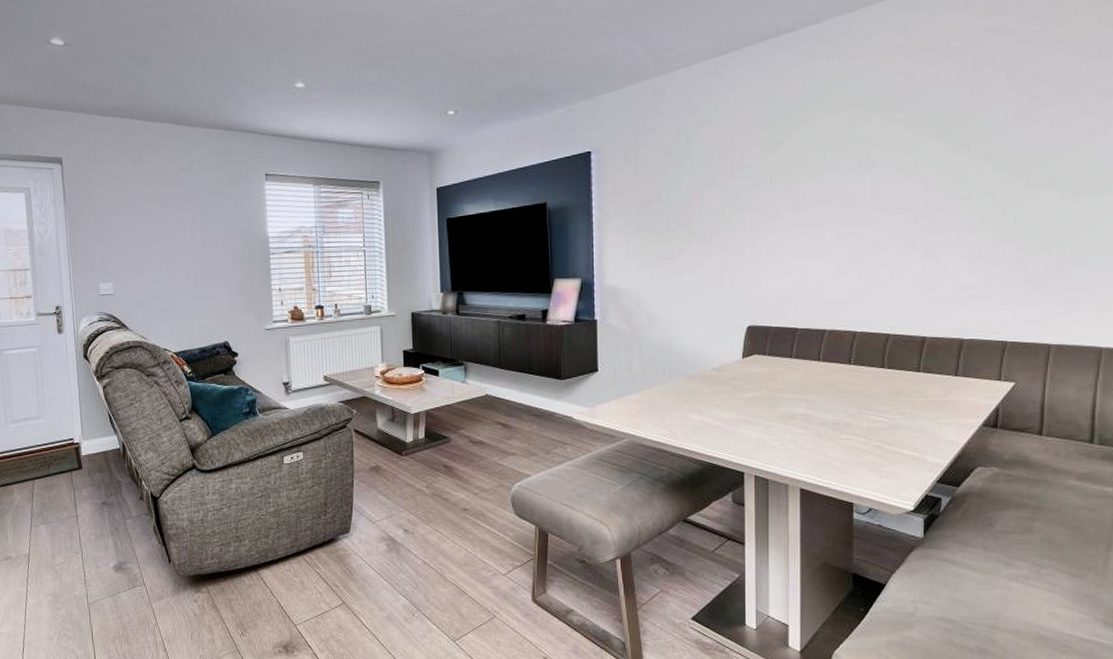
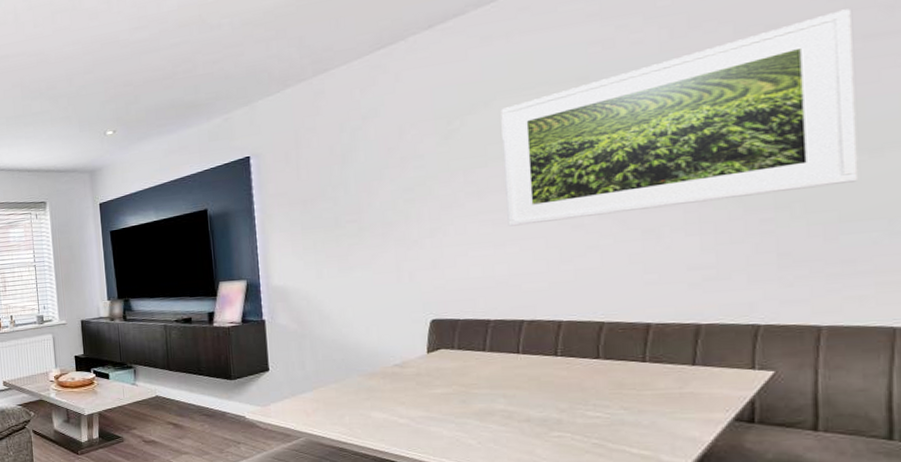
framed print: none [818,68,1091,240] -> present [500,9,859,227]

